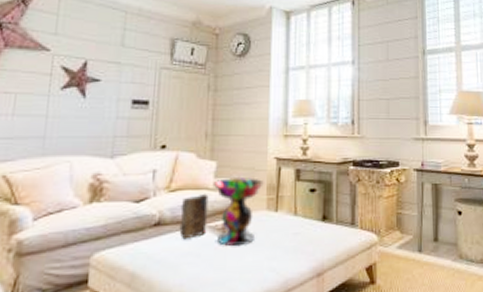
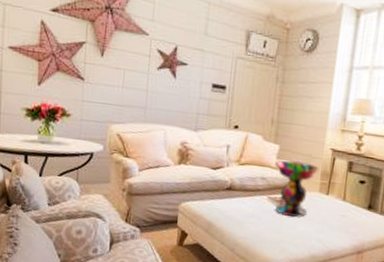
book: present [179,193,209,240] -> none [245,170,271,205]

